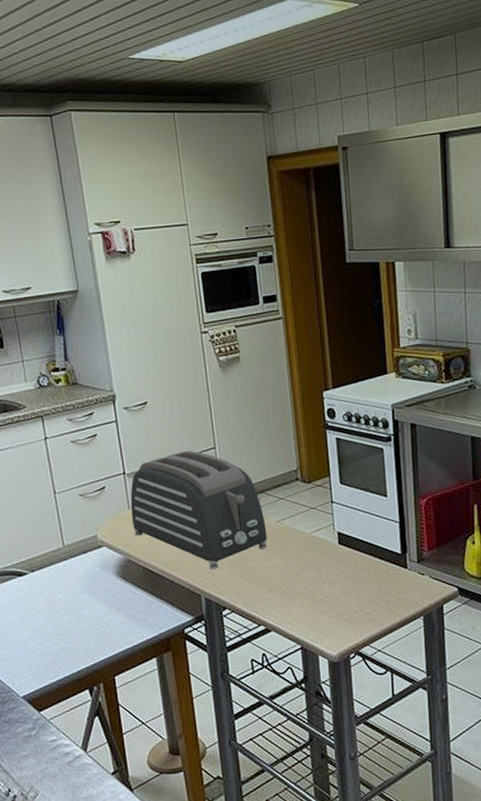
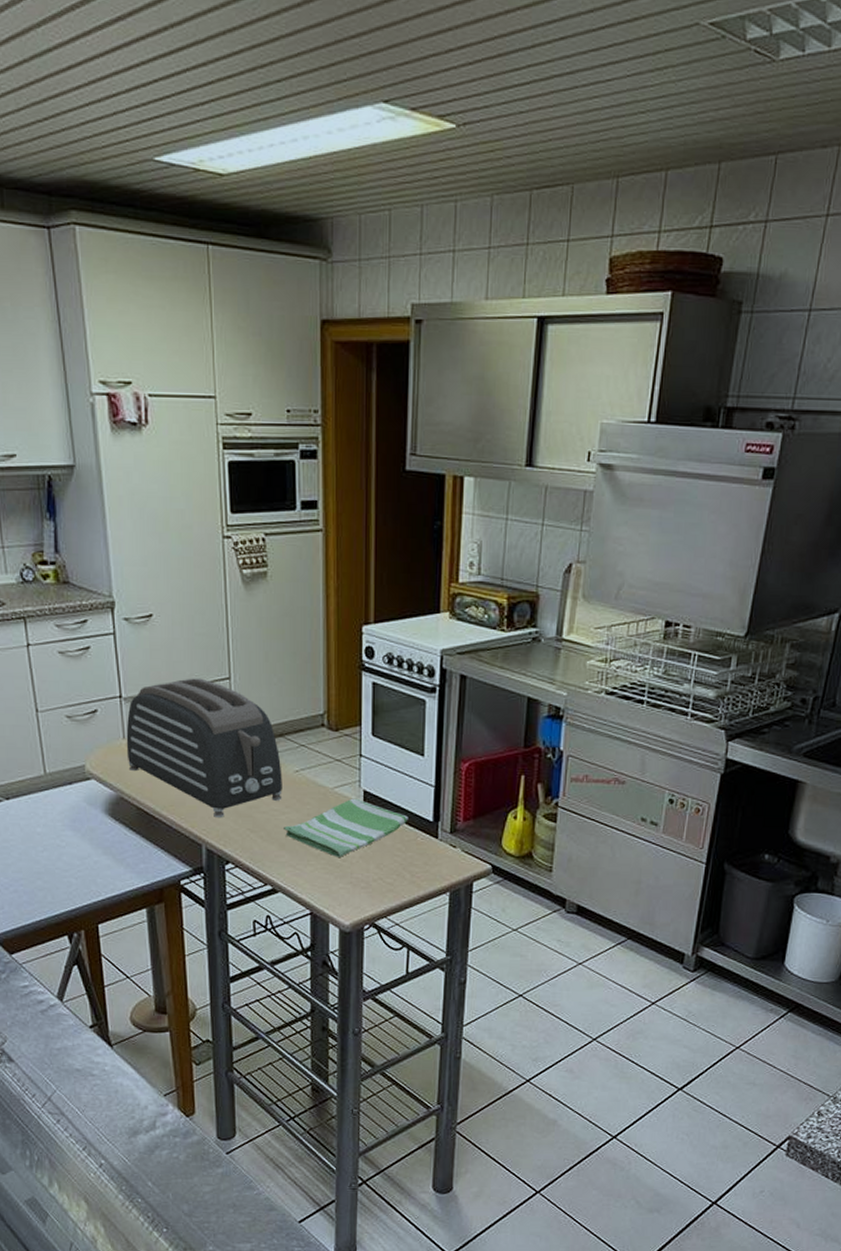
dish towel: none [271,540,379,594] -> present [284,798,408,857]

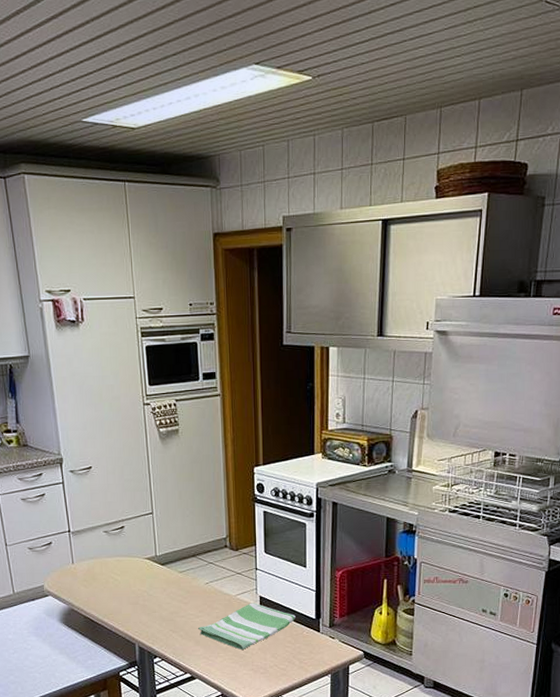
toaster: present [126,678,282,818] -> none [74,514,196,623]

